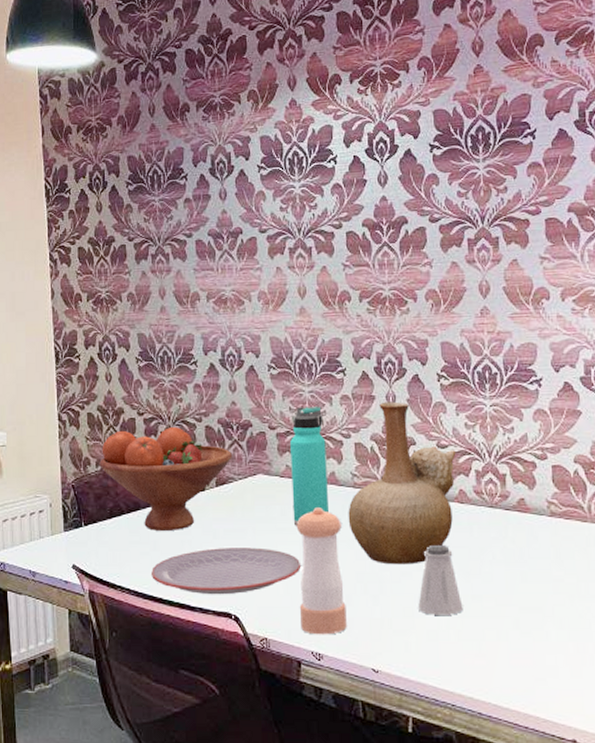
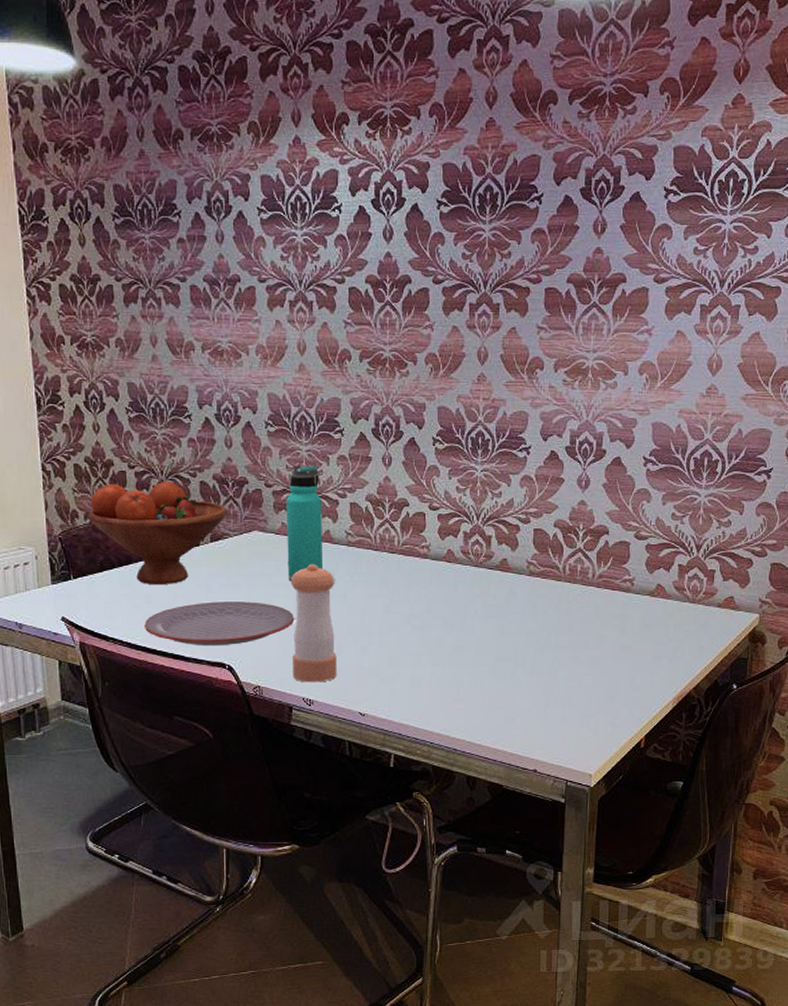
vase: present [348,401,456,565] -> none [341,463,447,618]
saltshaker: present [418,544,463,615] -> none [404,600,445,664]

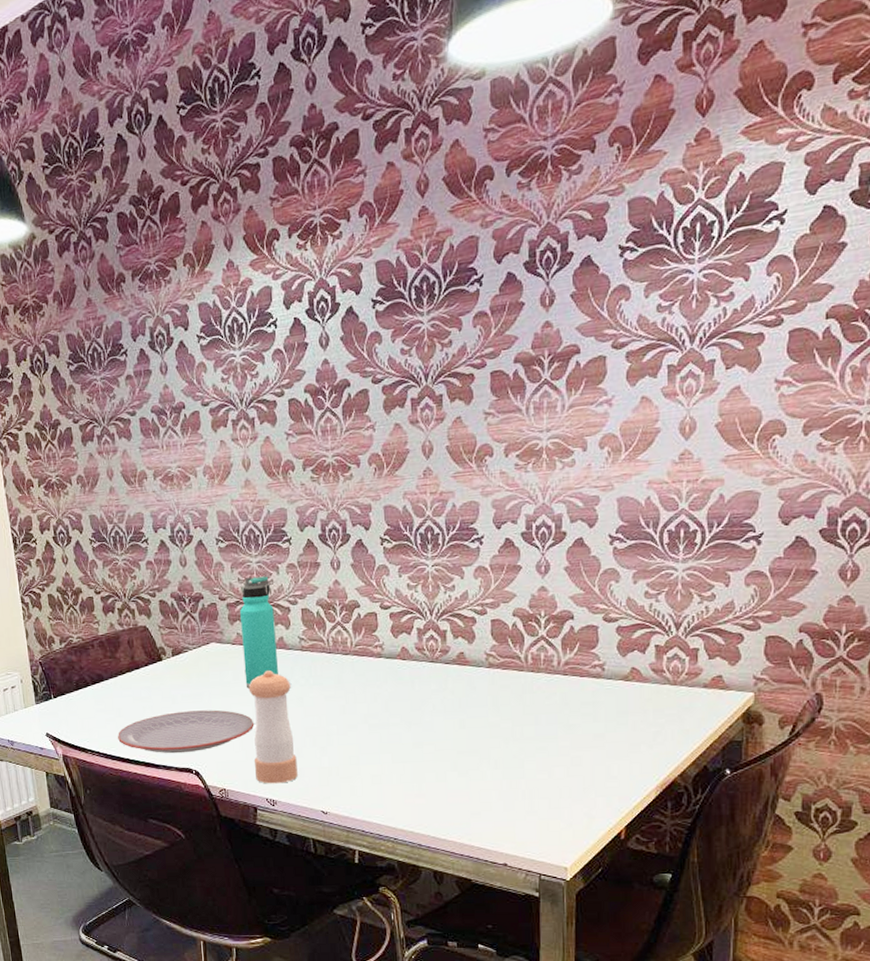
fruit bowl: present [88,482,227,584] -> none [63,603,186,699]

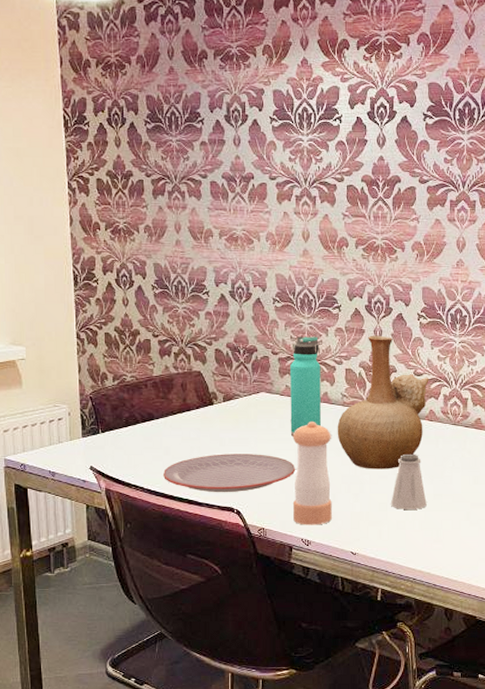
vase: none [296,567,399,719] -> present [337,335,429,469]
saltshaker: none [363,698,405,762] -> present [391,453,427,509]

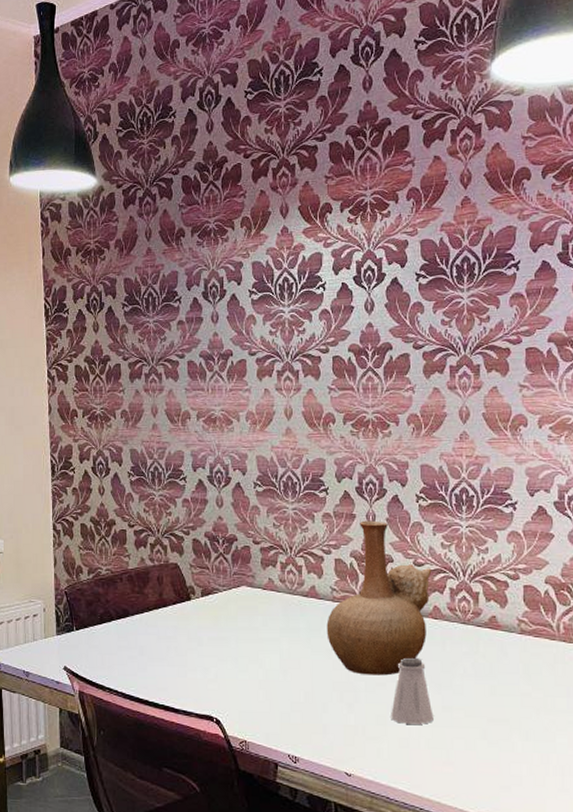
plate: present [163,454,296,493] -> none [138,654,281,699]
thermos bottle: present [290,336,321,437] -> none [273,523,308,636]
pepper shaker: present [292,422,332,525] -> none [277,619,322,740]

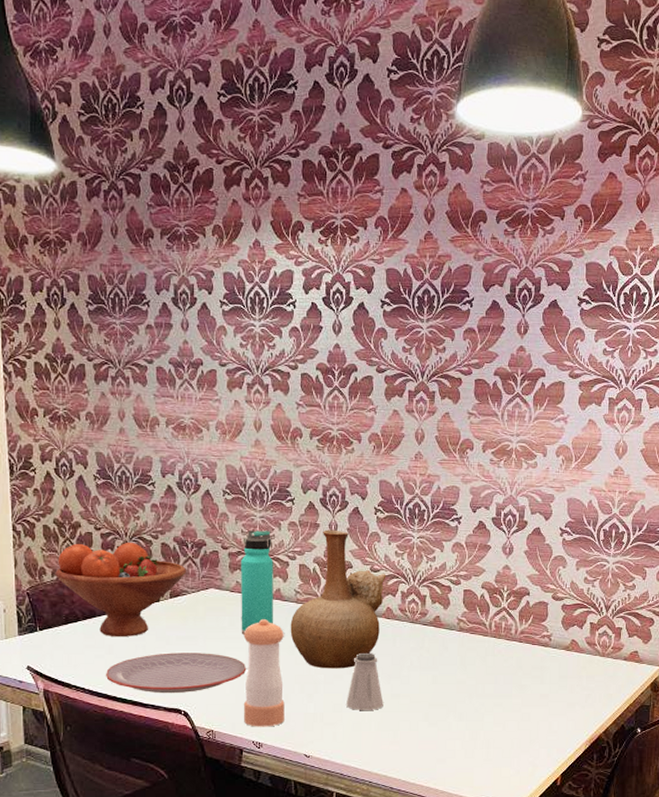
fruit bowl: none [91,539,217,637] -> present [55,543,186,636]
plate: none [138,654,281,699] -> present [106,653,247,694]
thermos bottle: none [273,523,308,636] -> present [241,530,273,635]
pepper shaker: none [277,619,322,740] -> present [243,619,285,727]

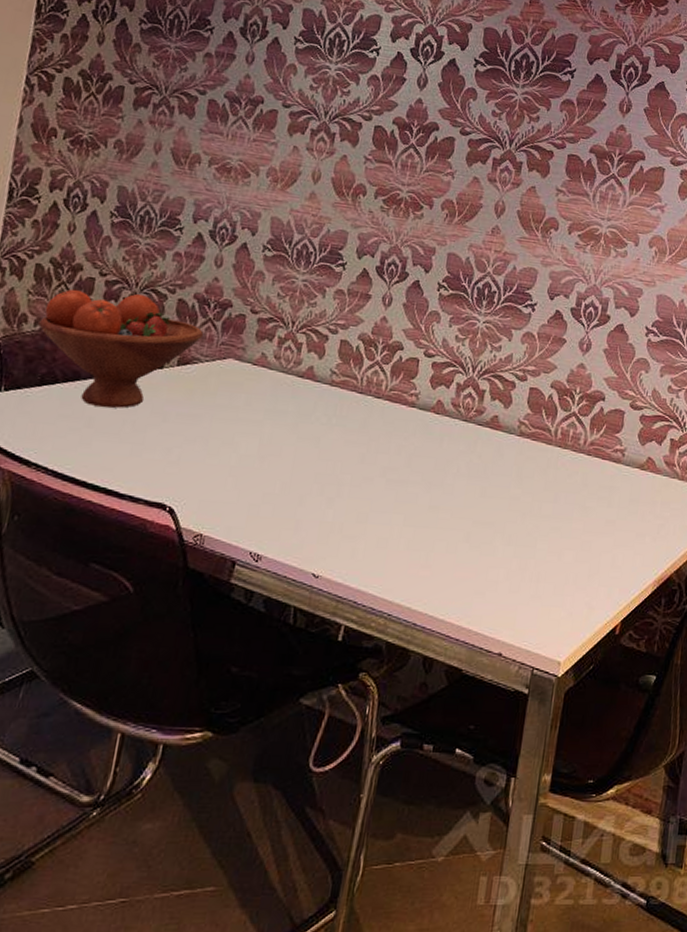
plate: present [106,653,247,694] -> none [78,432,257,484]
thermos bottle: present [241,530,273,635] -> none [257,294,312,418]
pepper shaker: present [243,619,285,727] -> none [243,401,310,536]
vase: present [290,529,386,669] -> none [317,302,442,470]
saltshaker: present [346,652,383,710] -> none [373,452,419,524]

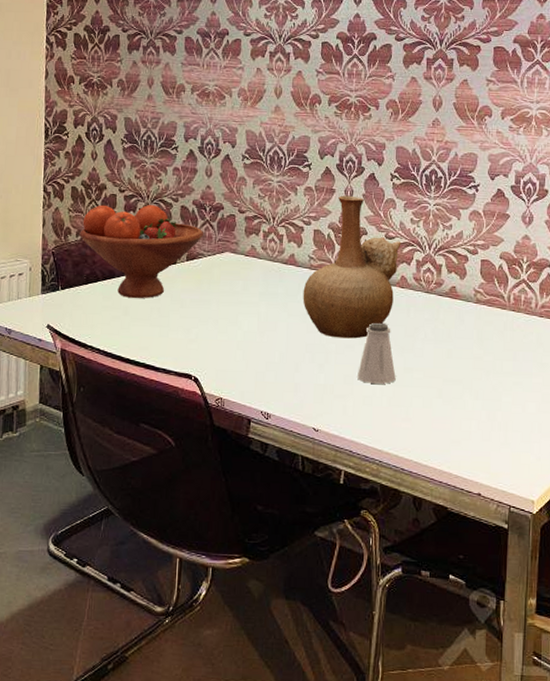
vase: none [317,302,442,470] -> present [303,195,401,339]
saltshaker: none [373,452,419,524] -> present [357,322,396,384]

